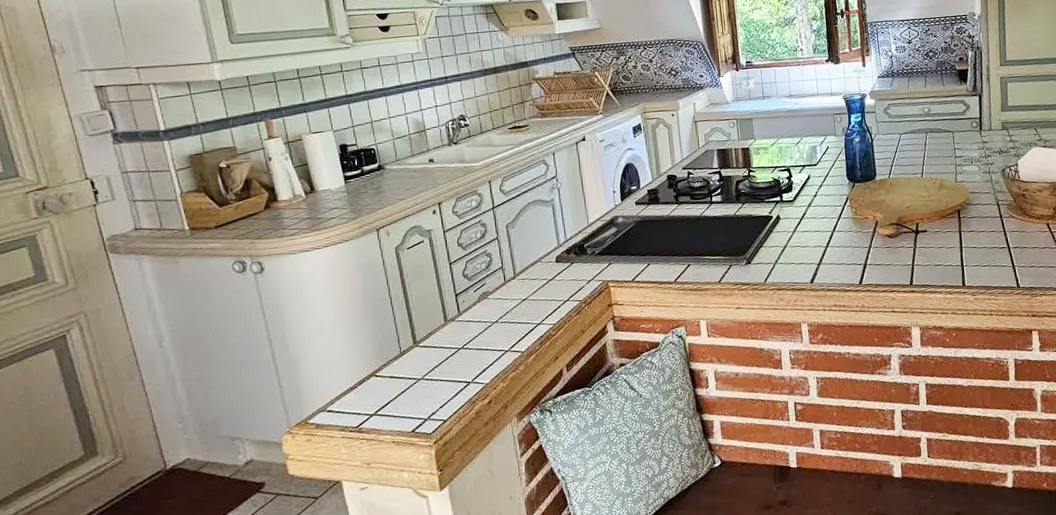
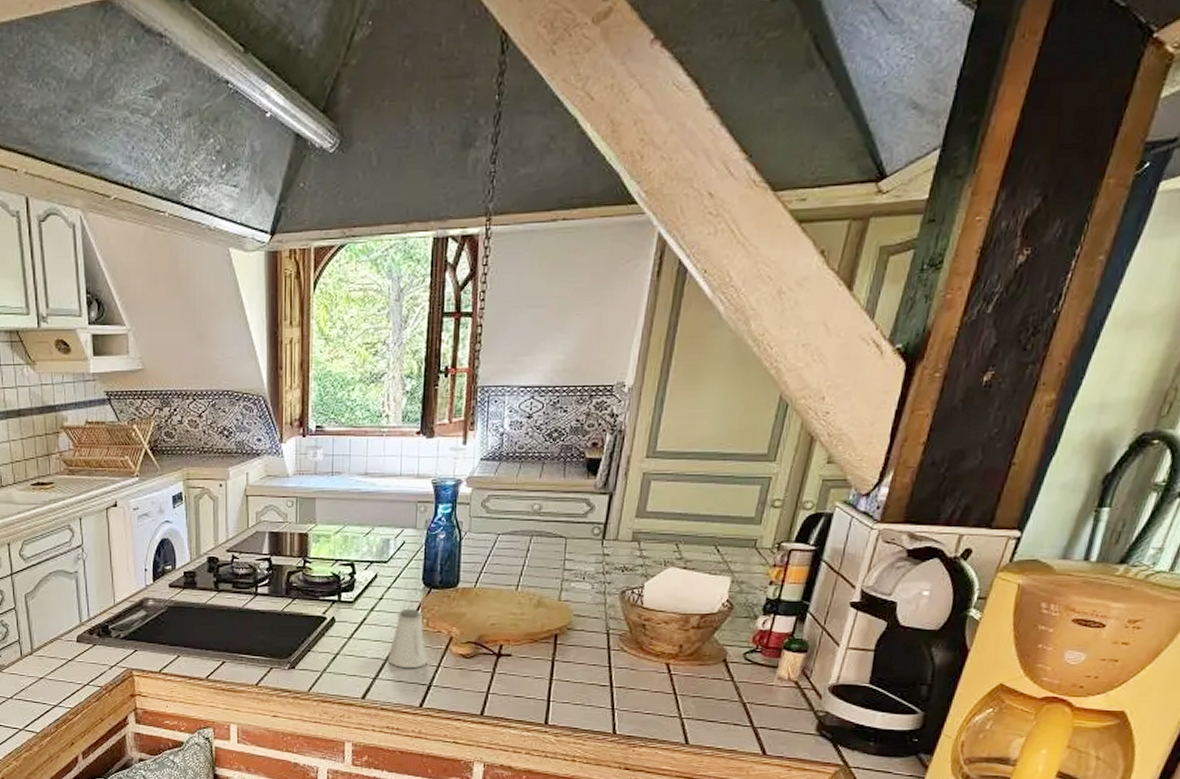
saltshaker: none [827,201,860,252] -> present [387,608,427,668]

